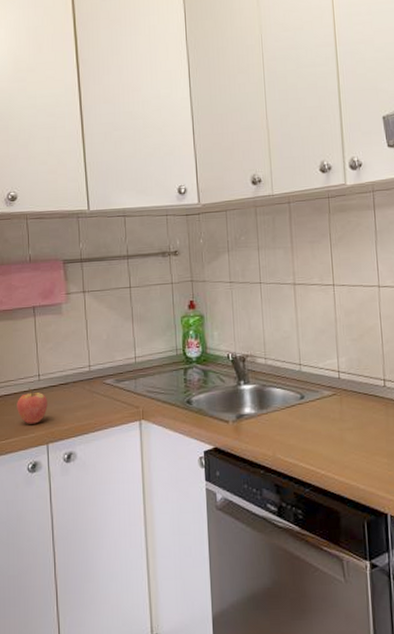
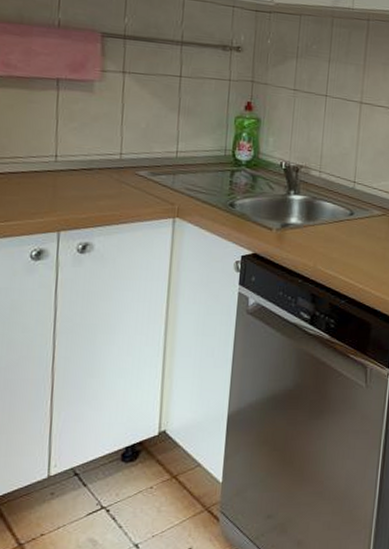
fruit: present [17,388,48,424] -> none [23,168,64,209]

